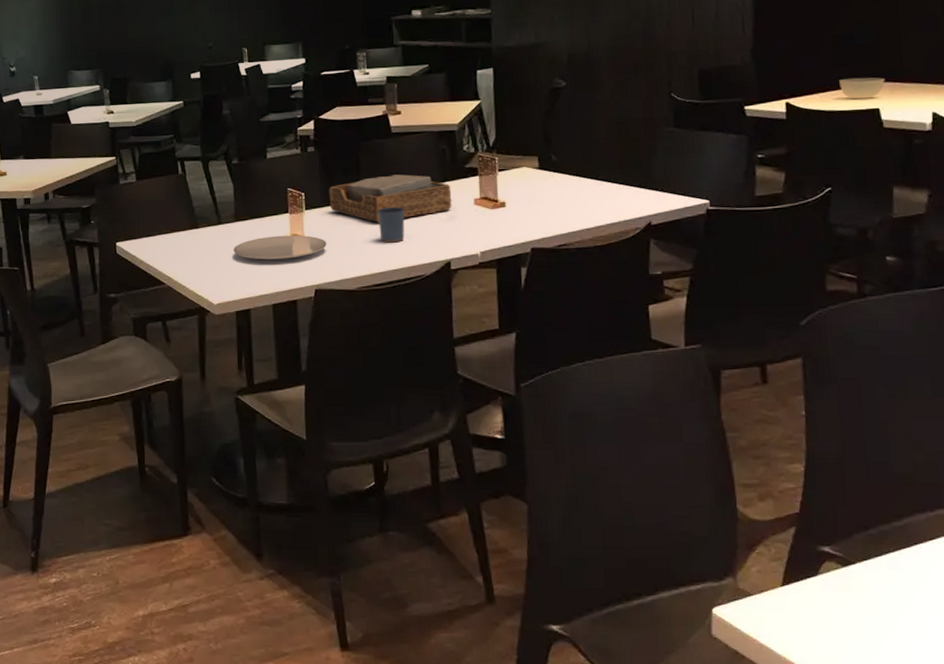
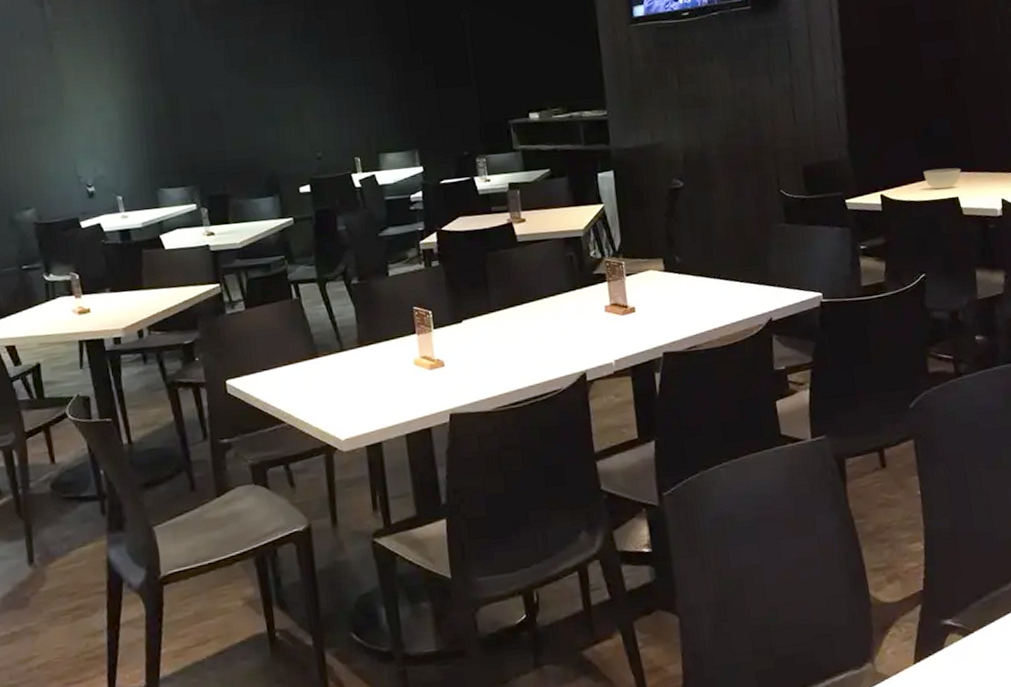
plate: present [232,235,327,260] -> none [358,356,459,387]
napkin holder: present [329,174,452,223] -> none [457,284,584,338]
mug: present [377,206,405,243] -> none [508,319,538,358]

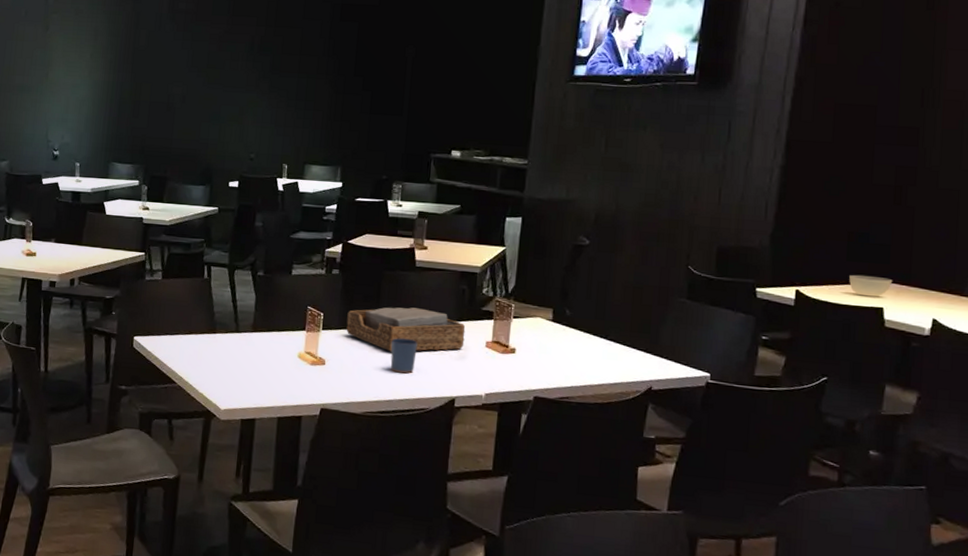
napkin holder: none [457,284,584,338] -> present [346,307,466,352]
mug: none [508,319,538,358] -> present [390,338,418,374]

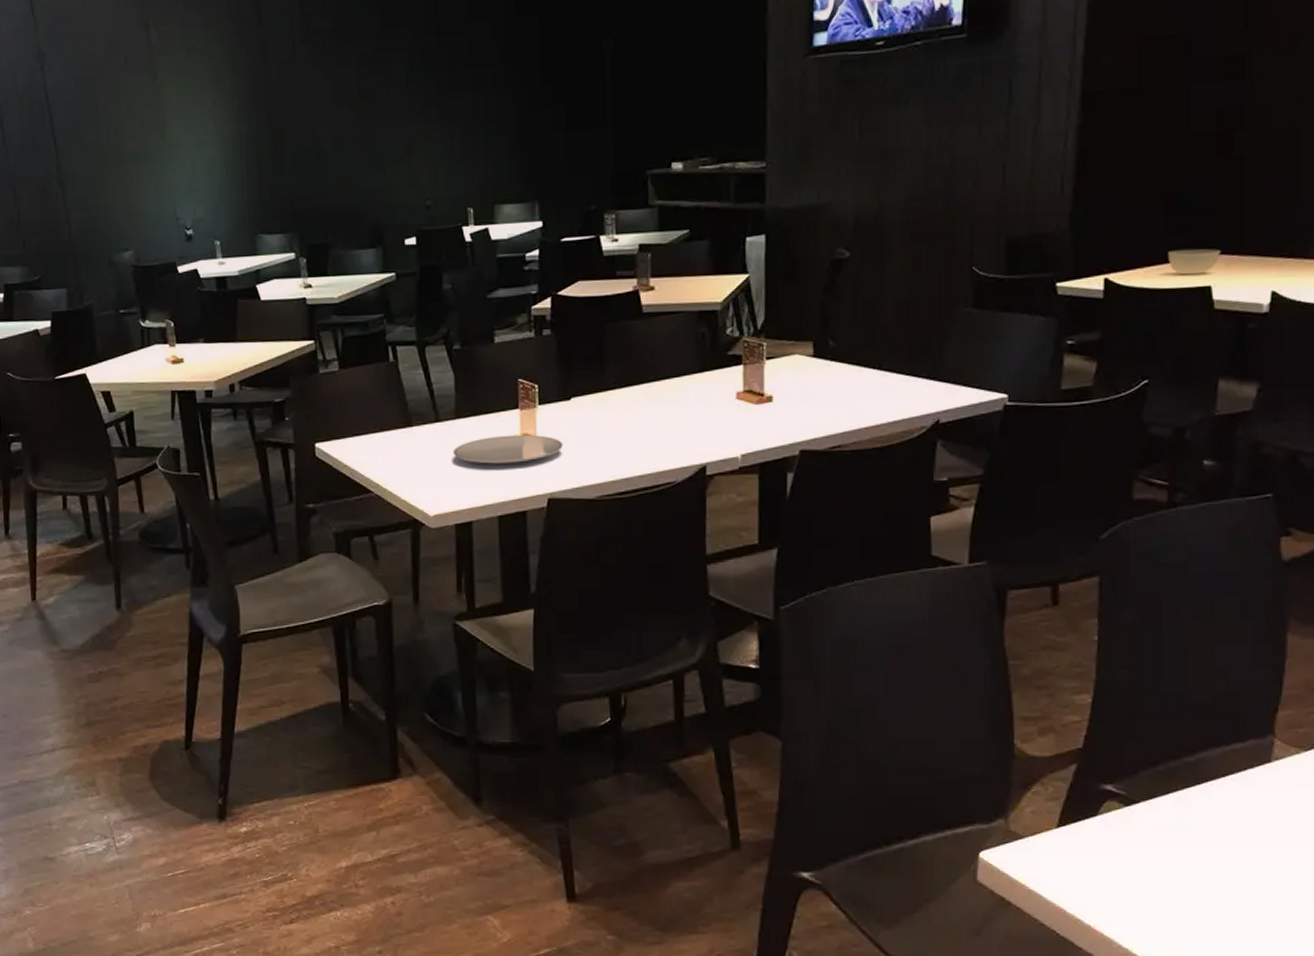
plate: none [246,350,338,376] -> present [452,434,563,464]
napkin holder: present [346,307,466,352] -> none [567,363,711,420]
mug: present [390,338,418,374] -> none [622,401,655,444]

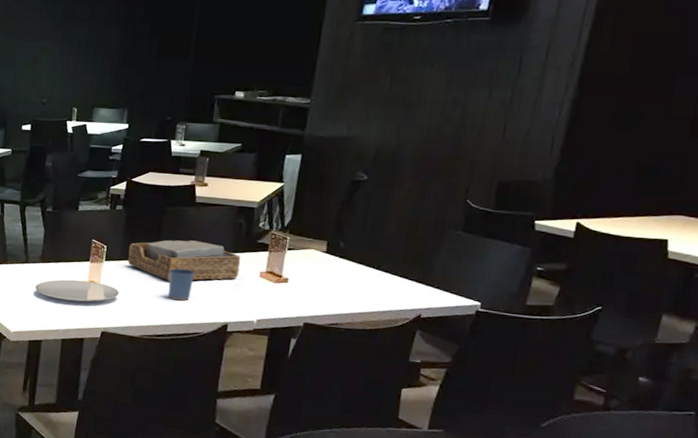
napkin holder: none [567,363,711,420] -> present [127,240,241,281]
mug: none [622,401,655,444] -> present [168,268,195,301]
soup bowl: present [1168,249,1221,275] -> none [634,207,681,229]

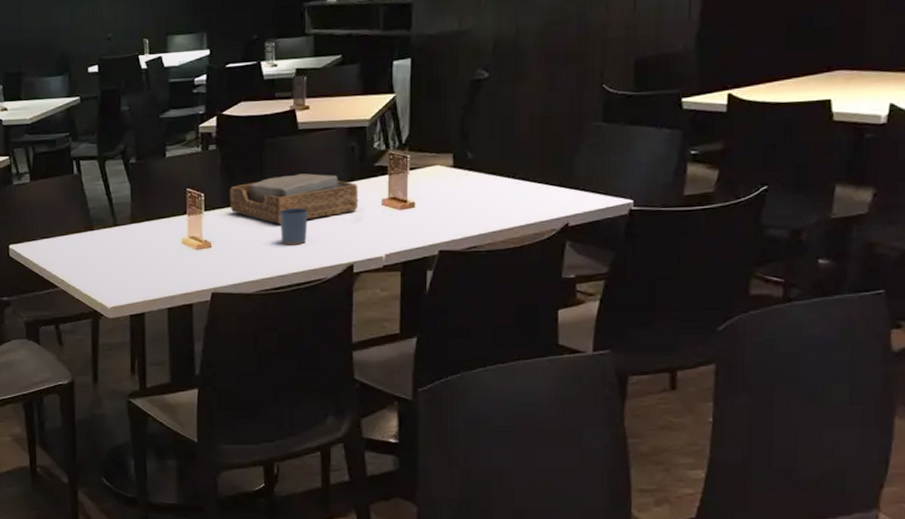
plate: present [34,279,119,302] -> none [128,237,225,263]

